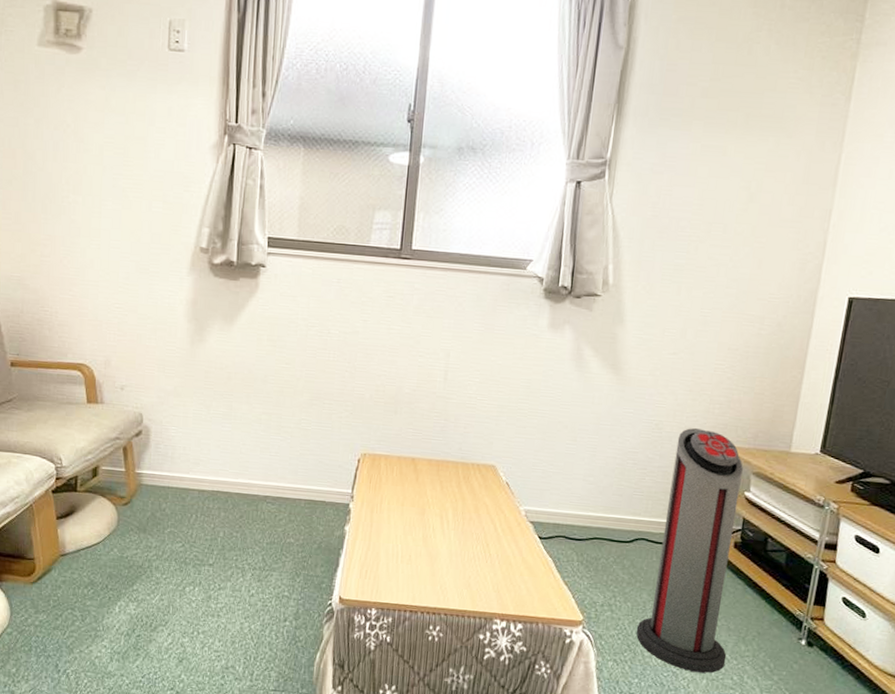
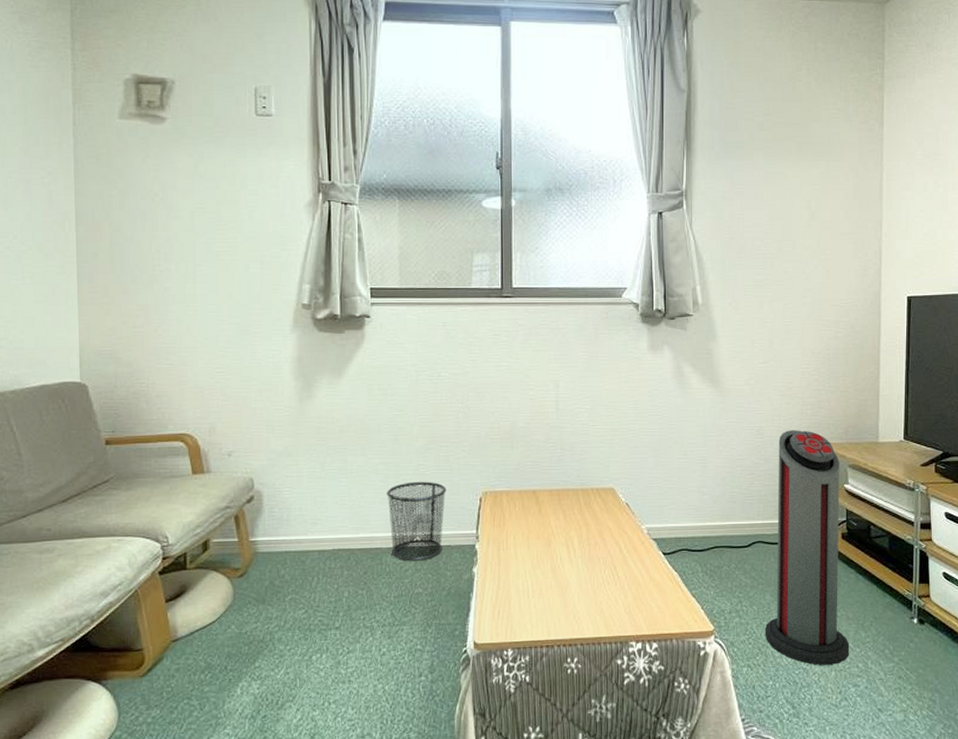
waste bin: none [267,435,326,513] -> present [387,481,447,562]

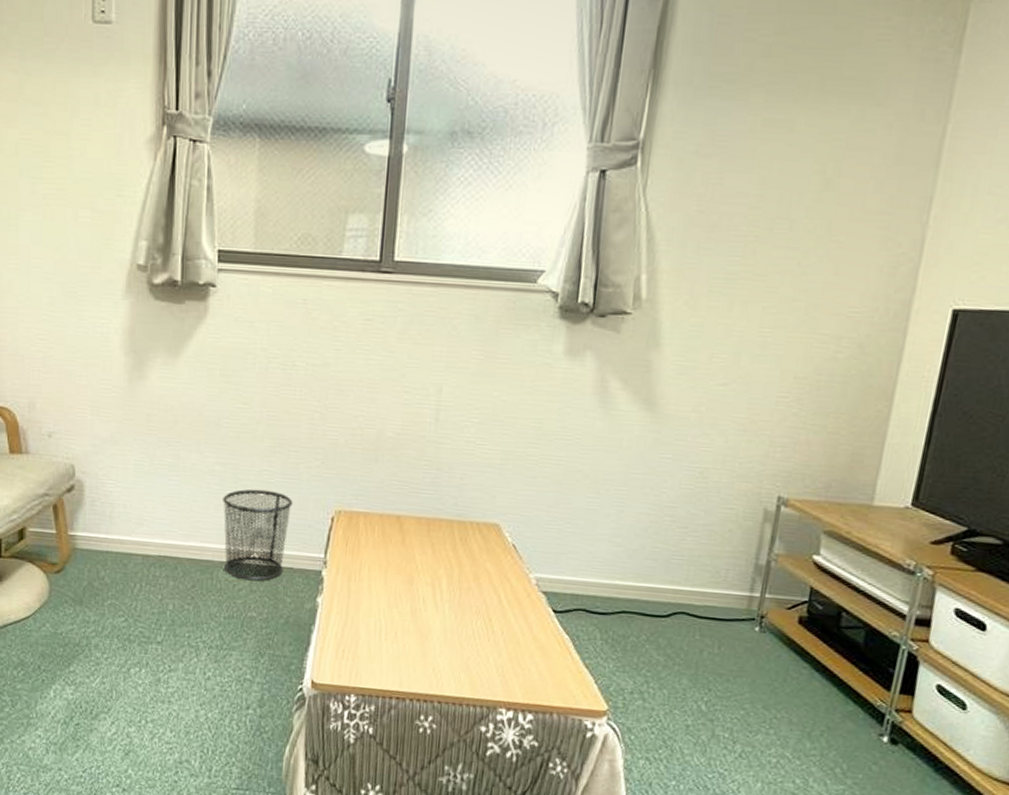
air purifier: present [764,430,850,665] -> none [673,477,812,775]

